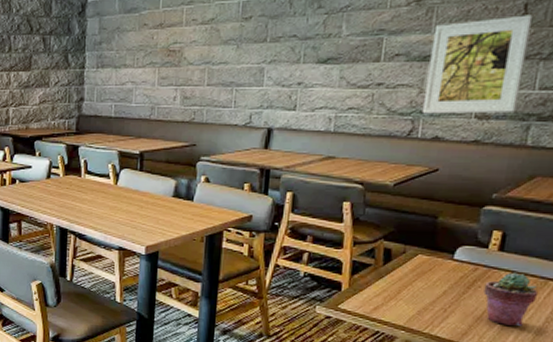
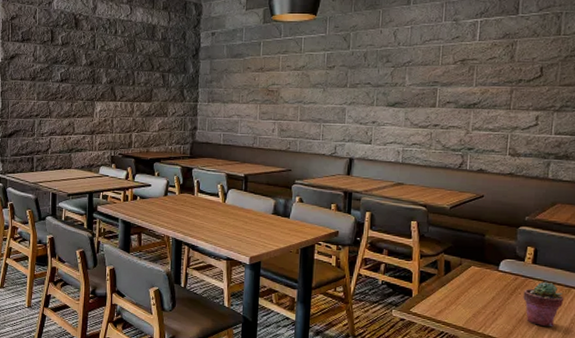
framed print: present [421,15,533,114] -> none [469,76,547,152]

